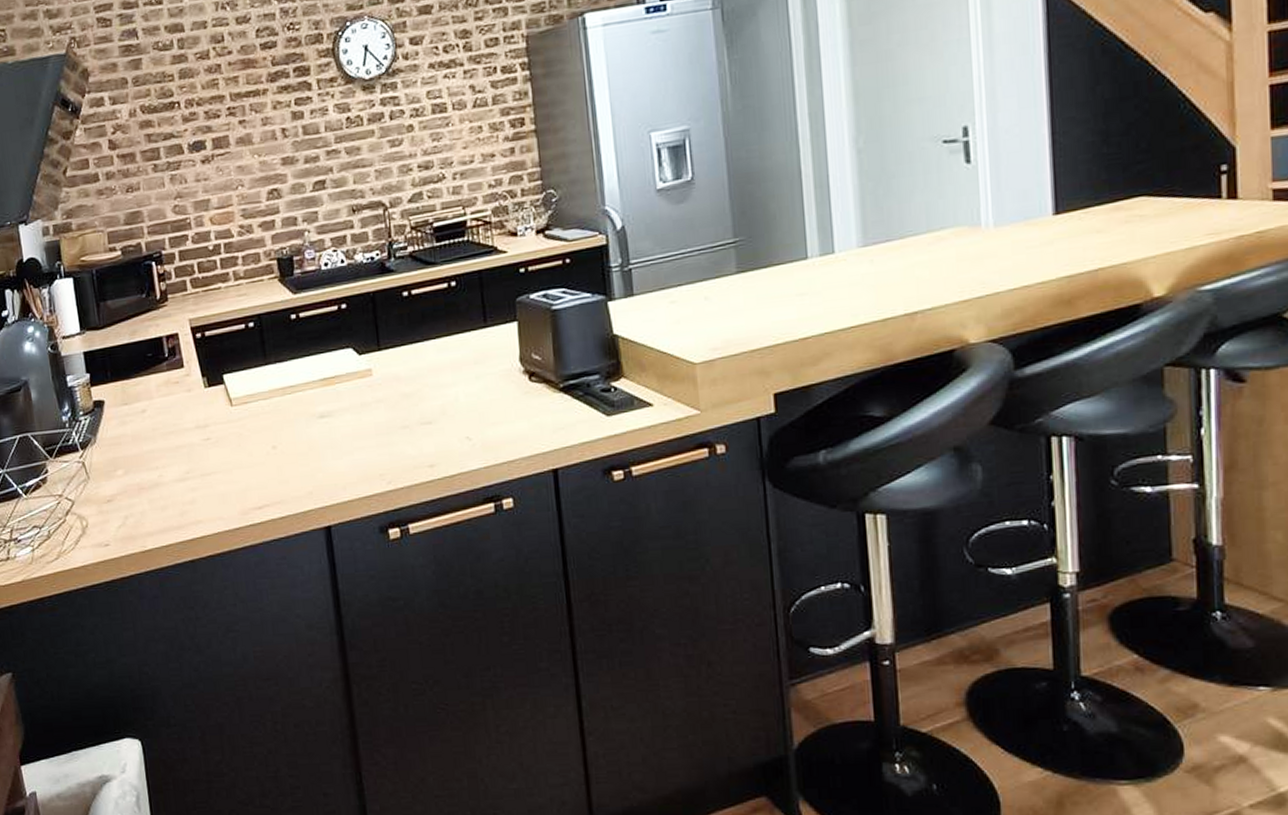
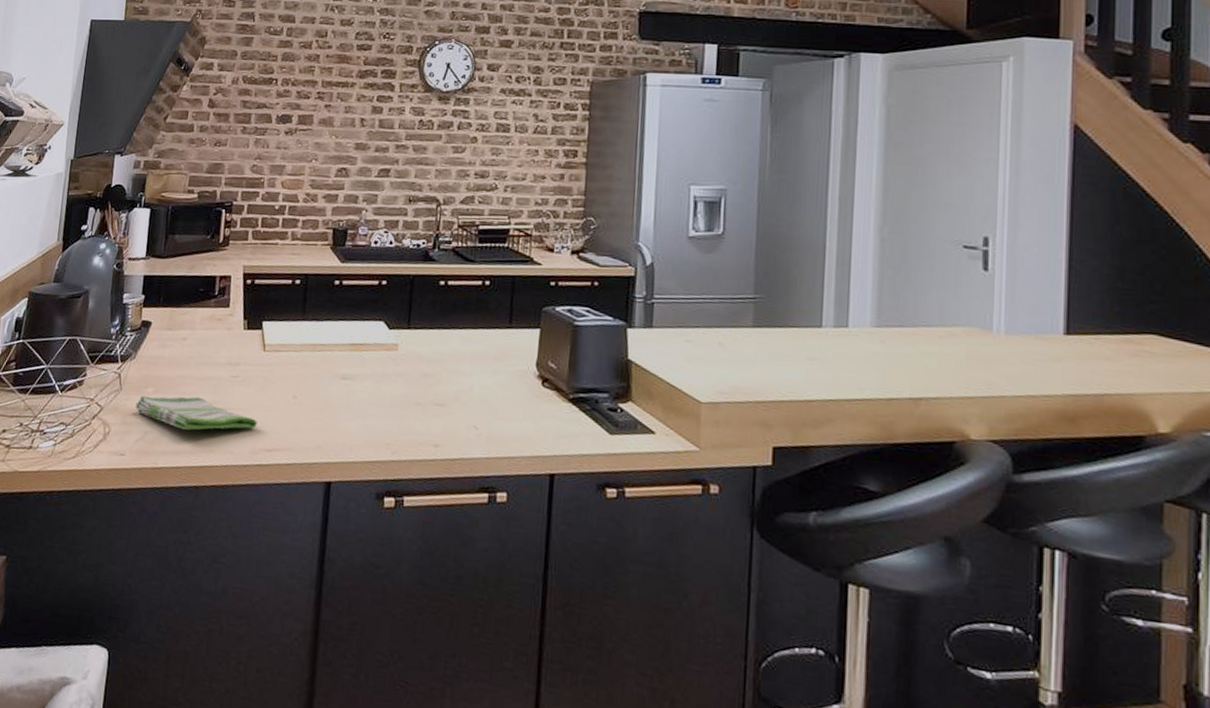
dish towel: none [107,468,241,506] -> present [134,395,257,430]

